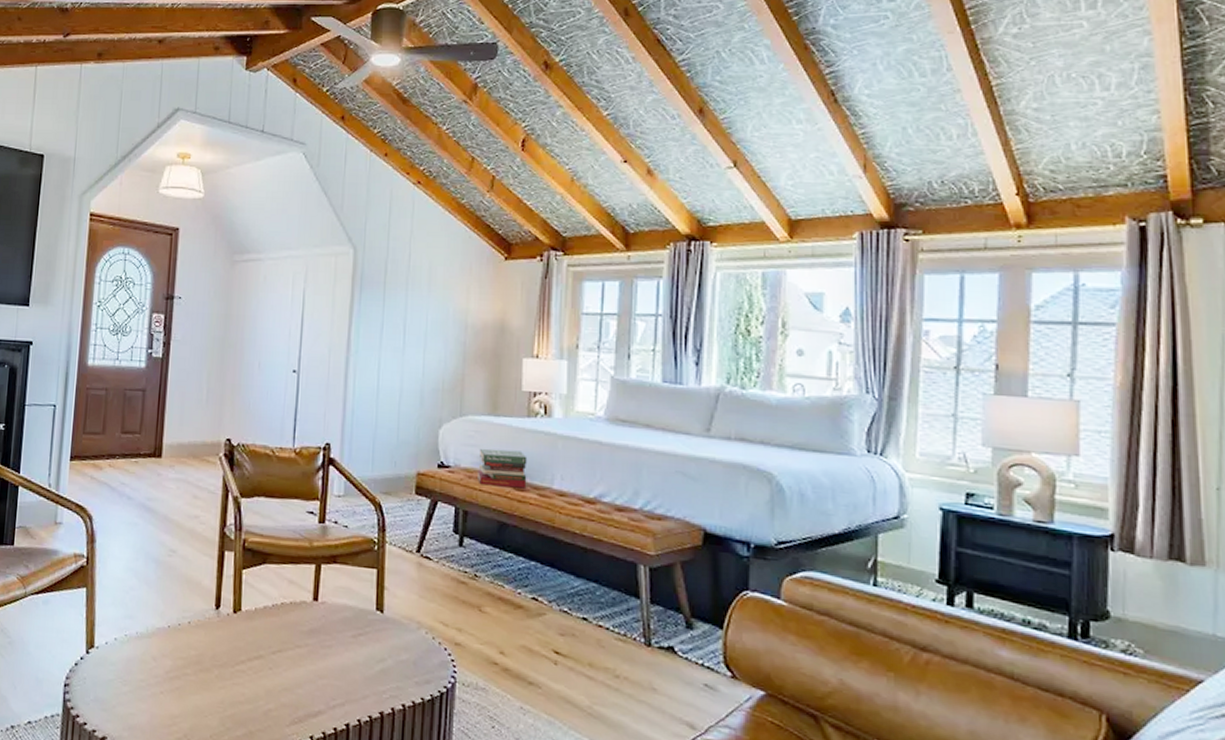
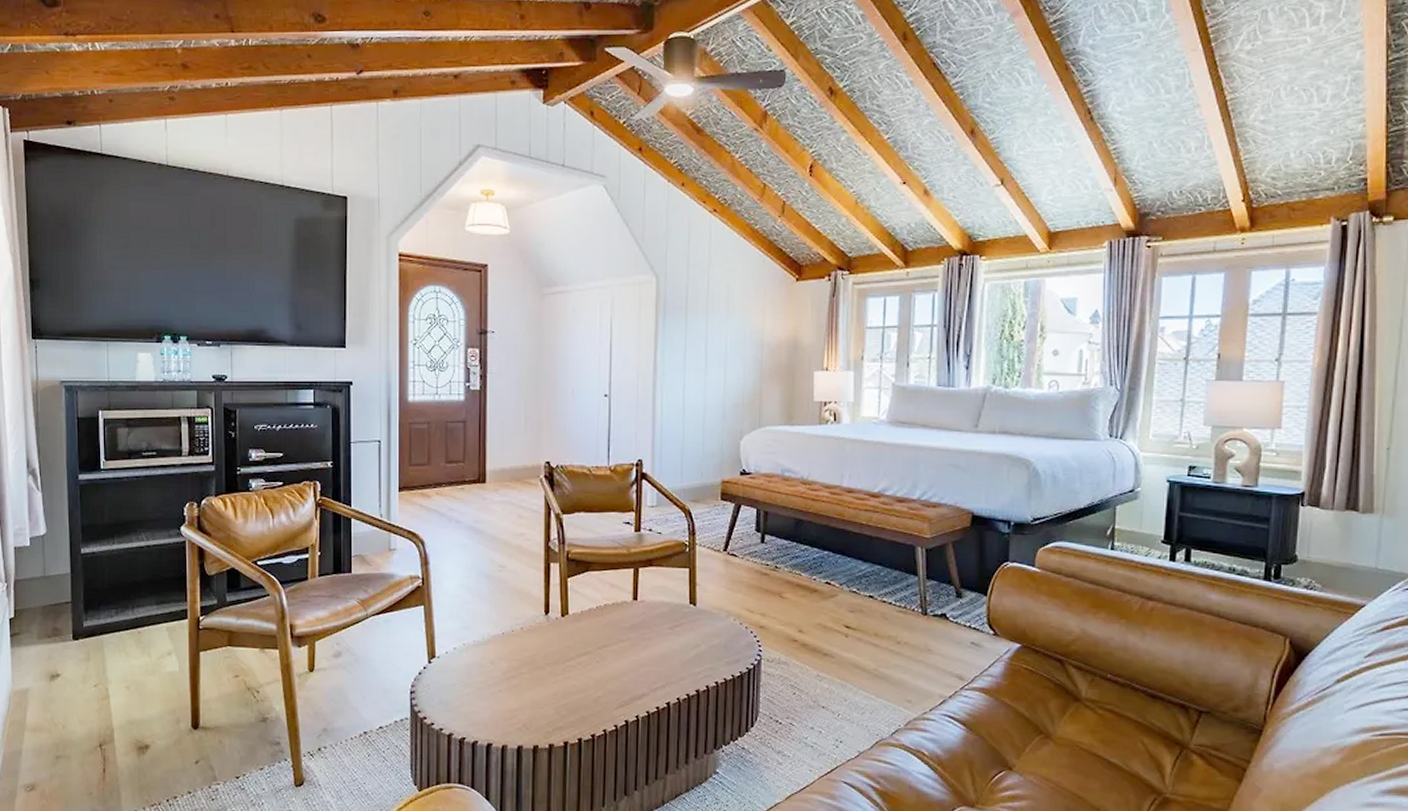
books: present [478,448,528,489] -> none [776,455,820,488]

